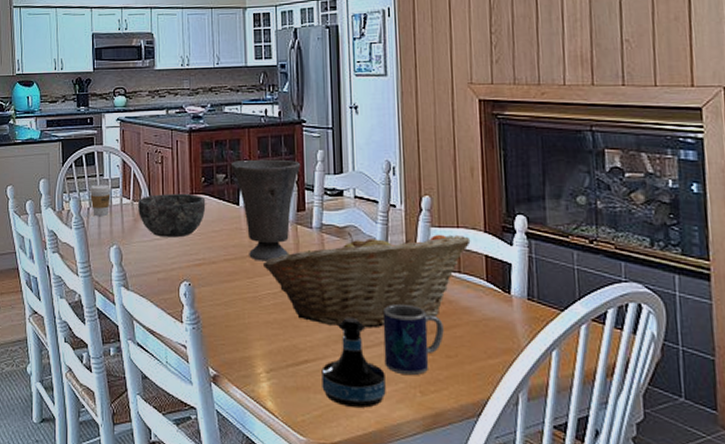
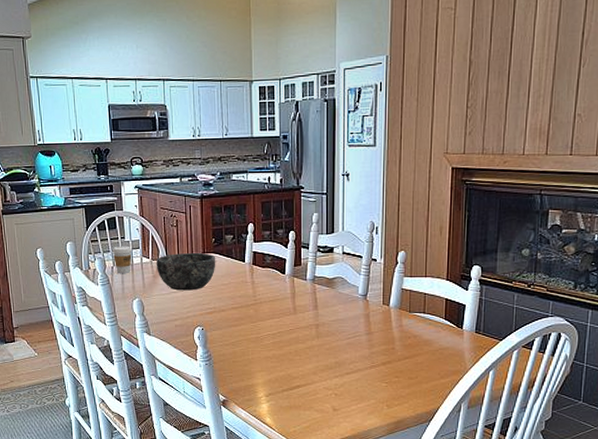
vase: present [230,159,300,261] -> none [237,221,298,308]
fruit basket: present [264,232,471,328] -> none [265,282,435,359]
tequila bottle: present [321,317,386,408] -> none [310,351,360,419]
mug: present [382,303,444,376] -> none [360,339,408,394]

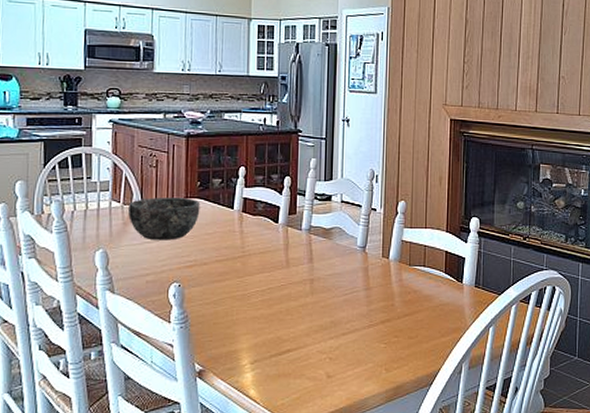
coffee cup: present [112,246,132,273] -> none [74,187,99,219]

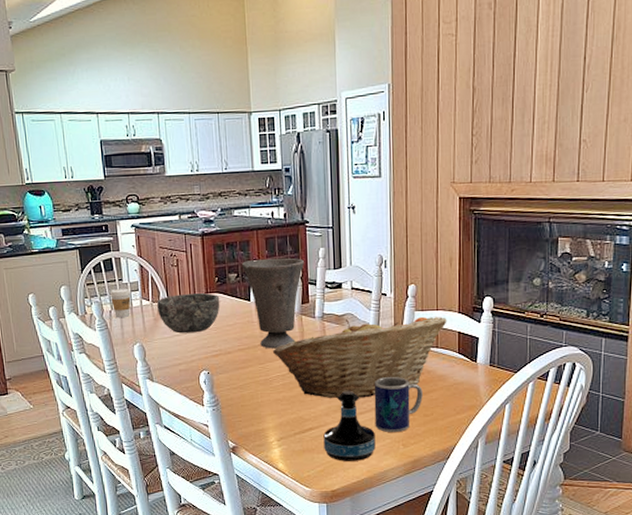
coffee cup: none [74,187,99,219] -> present [109,288,131,317]
vase: none [227,165,294,261] -> present [241,257,304,349]
fruit basket: none [254,233,435,318] -> present [273,316,447,398]
tequila bottle: none [301,308,357,388] -> present [323,390,376,461]
mug: none [357,295,408,356] -> present [374,376,423,433]

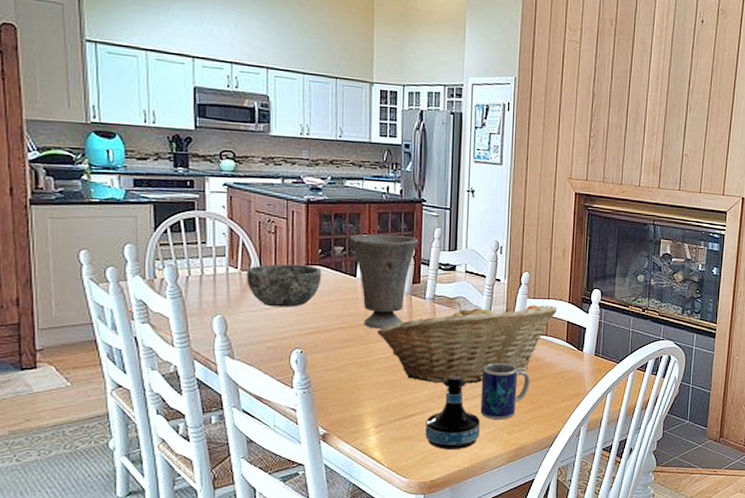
coffee cup: present [109,288,131,317] -> none [188,252,215,285]

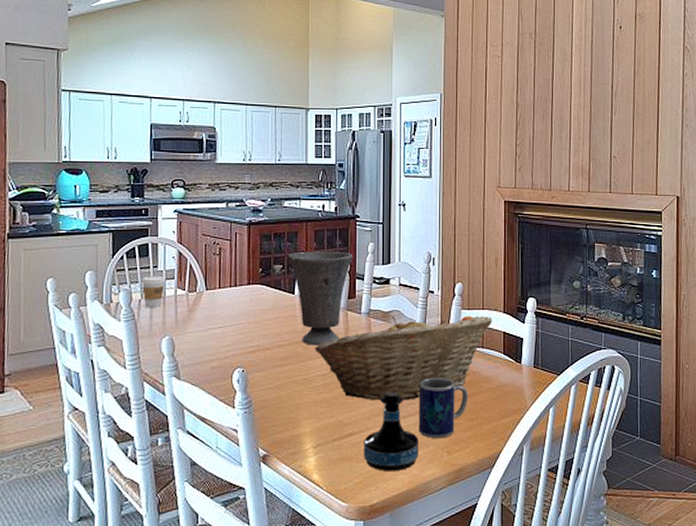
coffee cup: none [188,252,215,285] -> present [141,276,165,307]
bowl: present [247,264,322,307] -> none [193,284,262,327]

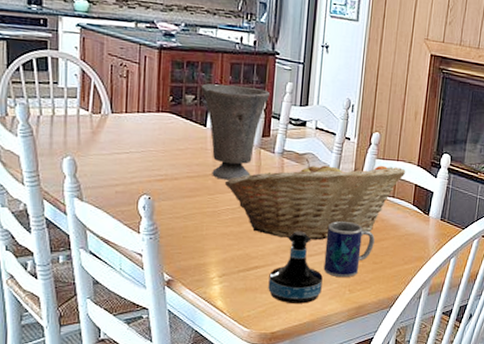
coffee cup: present [141,276,165,307] -> none [39,92,66,126]

